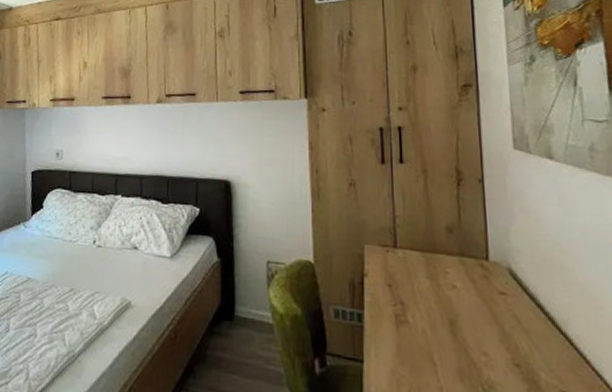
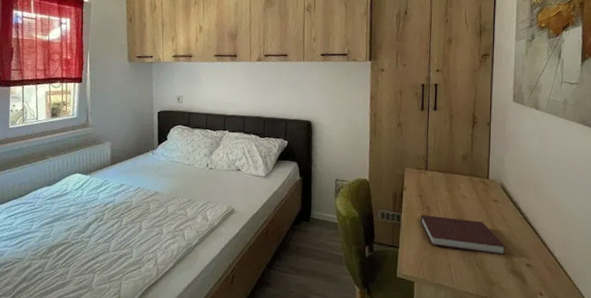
notebook: none [391,313,527,376] -> present [420,215,506,255]

